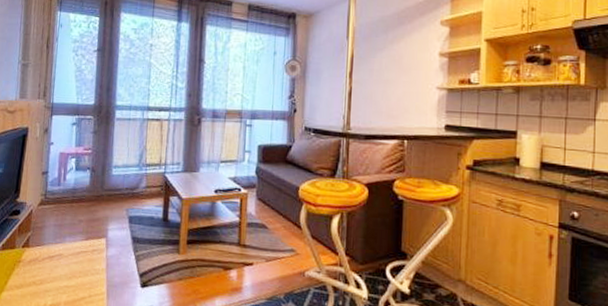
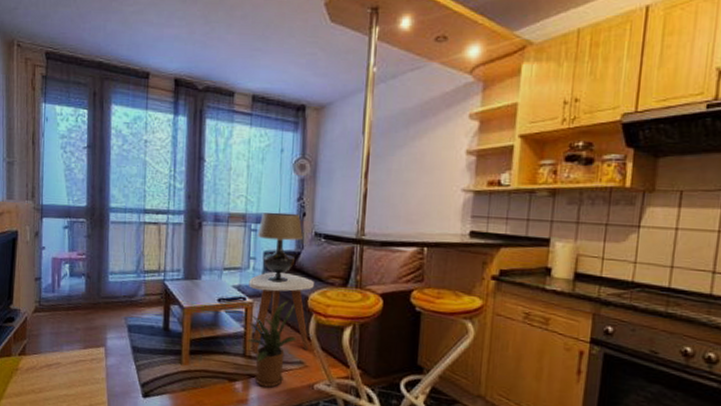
house plant: none [235,190,288,276] -> present [240,300,297,388]
side table: none [244,164,304,242] -> present [248,272,314,354]
table lamp: none [251,108,294,174] -> present [257,212,303,283]

